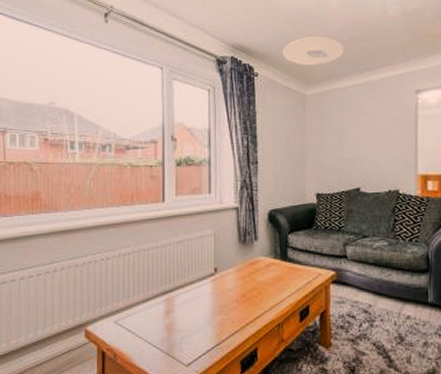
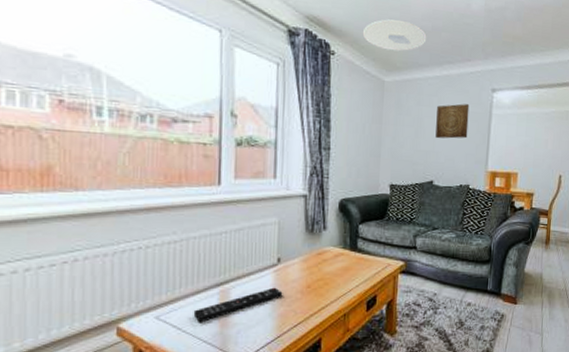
remote control: none [144,296,220,329] -> present [193,287,283,323]
wall art: none [359,108,393,146] -> present [435,104,470,139]

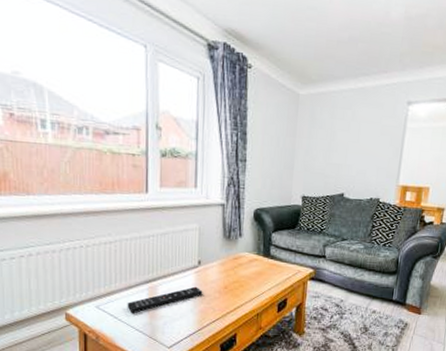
ceiling light: present [362,19,427,52] -> none [278,30,343,64]
wall art: present [435,104,470,139] -> none [348,117,384,152]

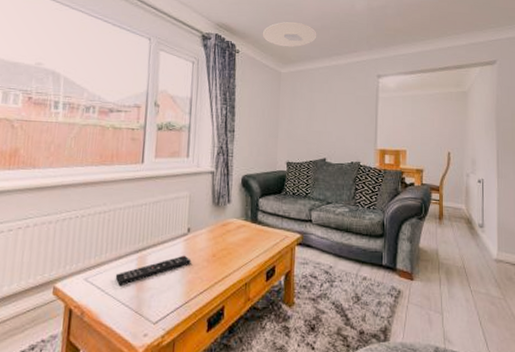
ceiling light: none [278,30,343,64] -> present [262,22,317,48]

